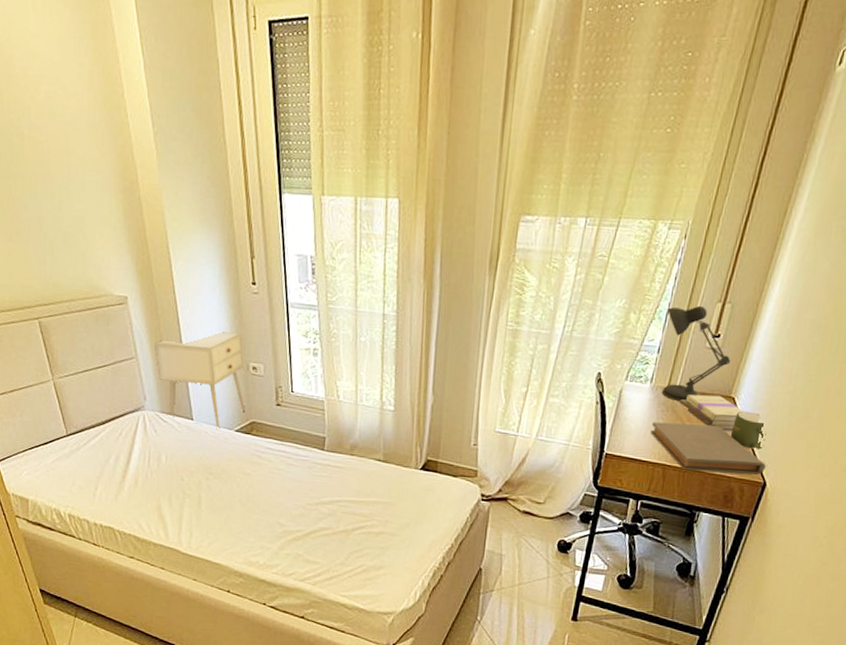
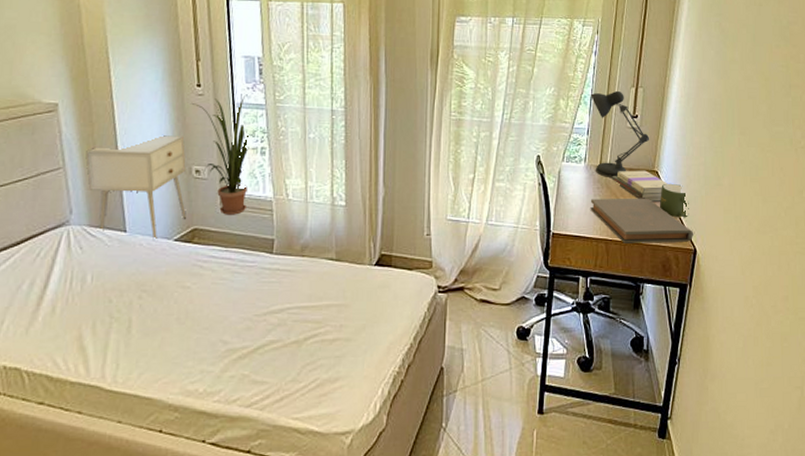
house plant: none [247,294,302,413] -> present [191,94,249,216]

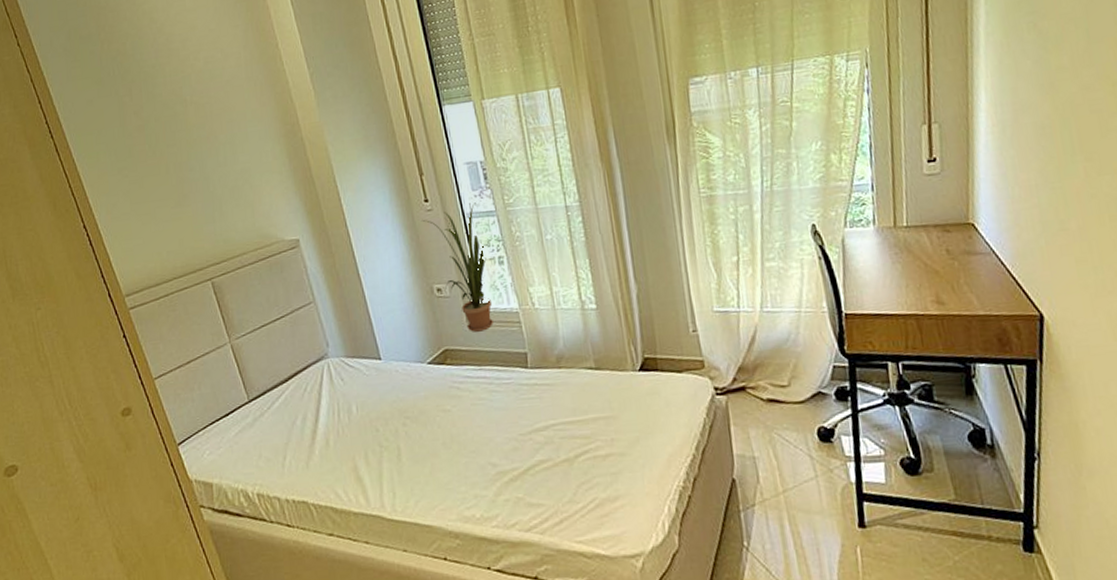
nightstand: present [86,135,186,242] -> none [331,255,435,366]
book: present [590,198,693,243] -> none [889,258,1036,317]
desk lamp: present [591,90,650,178] -> none [870,131,957,240]
books: present [612,170,668,203] -> none [912,224,990,263]
mug: present [660,183,689,218] -> none [981,235,1025,279]

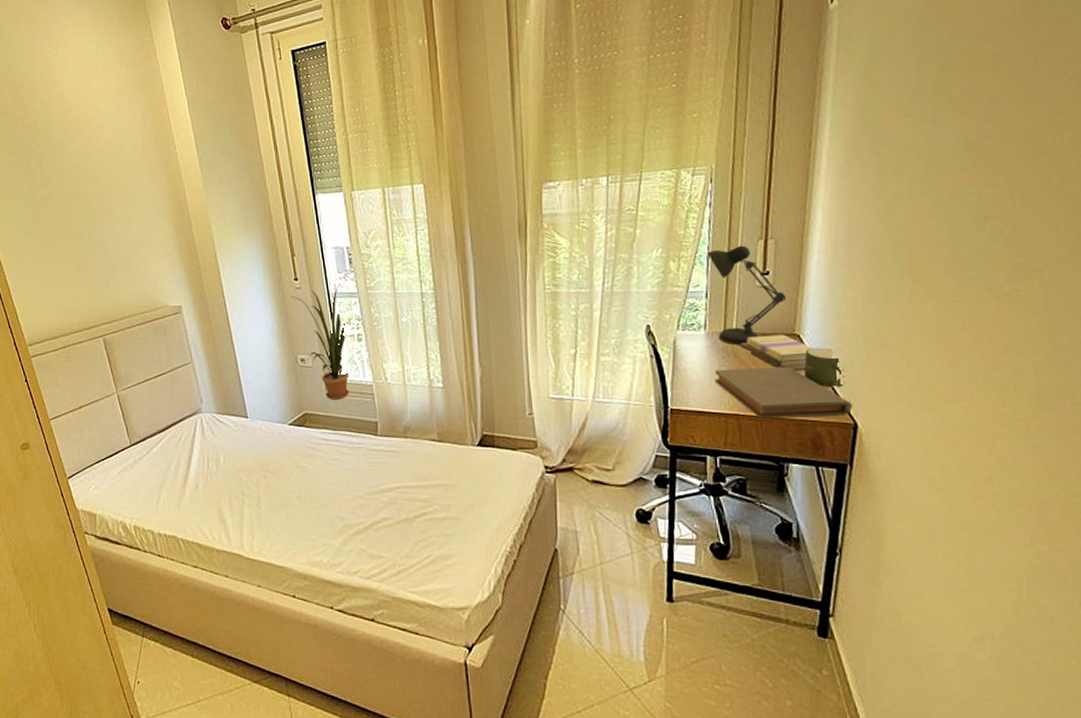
desk lamp: none [870,131,957,240] -> present [708,245,787,346]
book: none [889,258,1036,317] -> present [715,366,852,418]
books: none [912,224,990,263] -> present [739,334,814,371]
mug: none [981,235,1025,279] -> present [804,347,845,388]

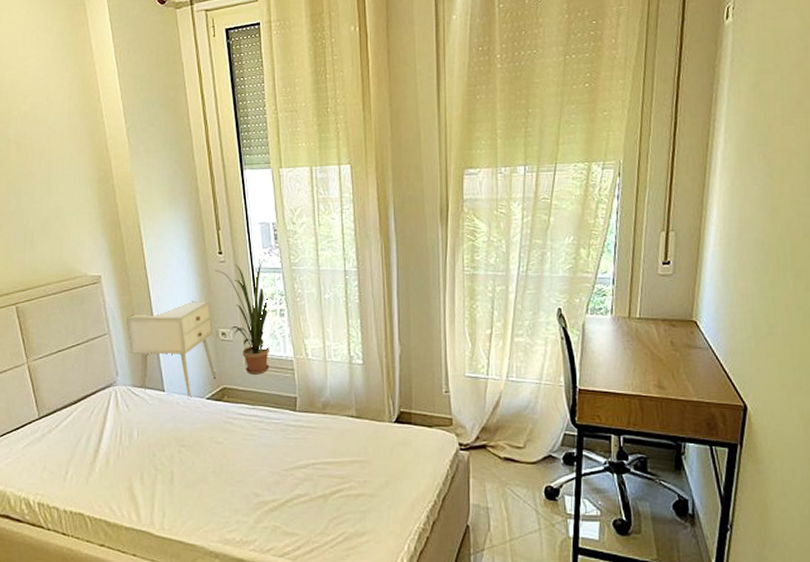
nightstand: none [208,328,297,426] -> present [126,301,216,400]
desk lamp: present [708,245,787,346] -> none [615,235,686,330]
book: present [715,366,852,418] -> none [620,350,742,400]
books: present [739,334,814,371] -> none [643,320,709,355]
mug: present [804,347,845,388] -> none [700,333,736,372]

